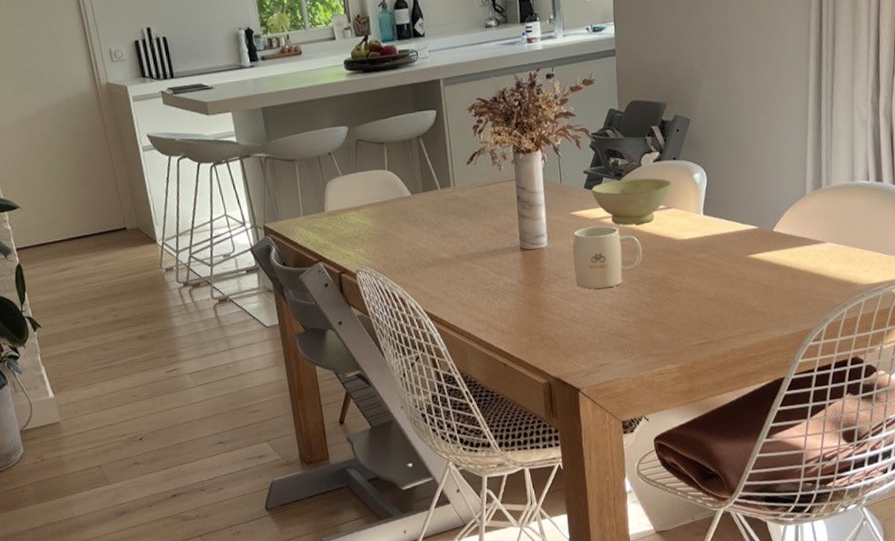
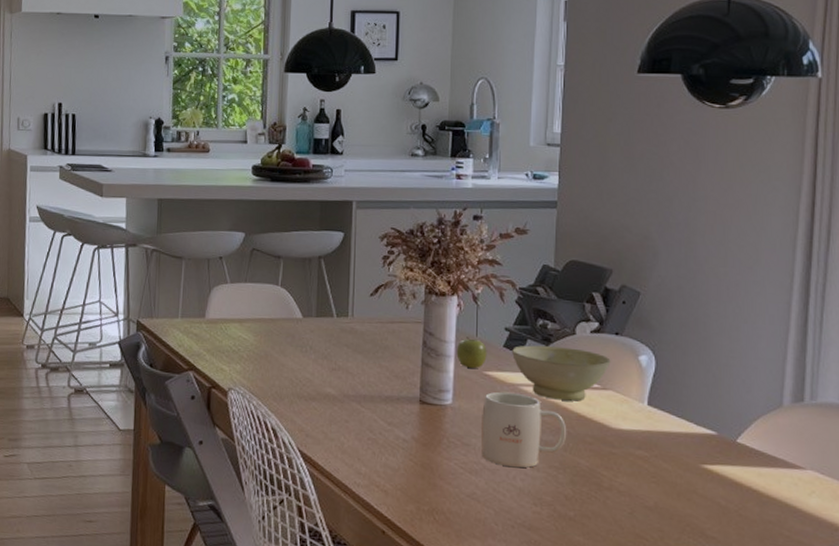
fruit: none [545,185,572,213] -> present [456,337,487,369]

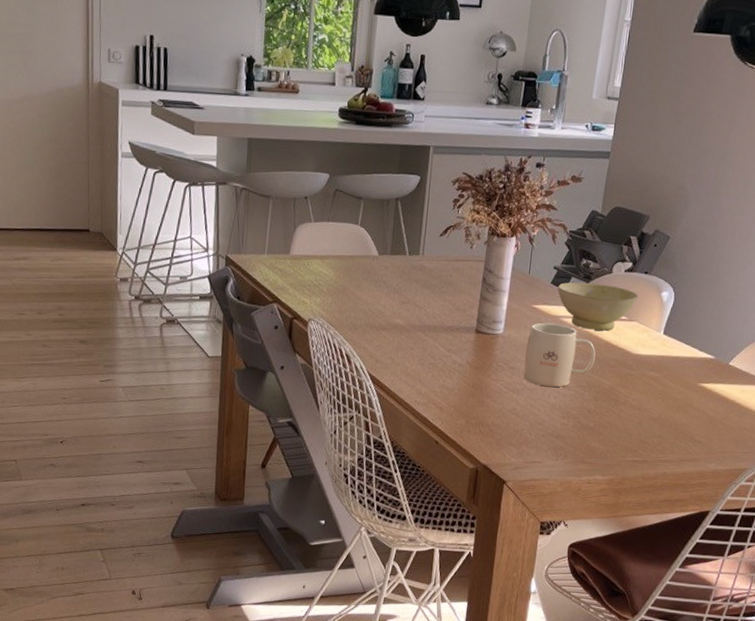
fruit: present [456,337,487,369] -> none [510,274,537,303]

